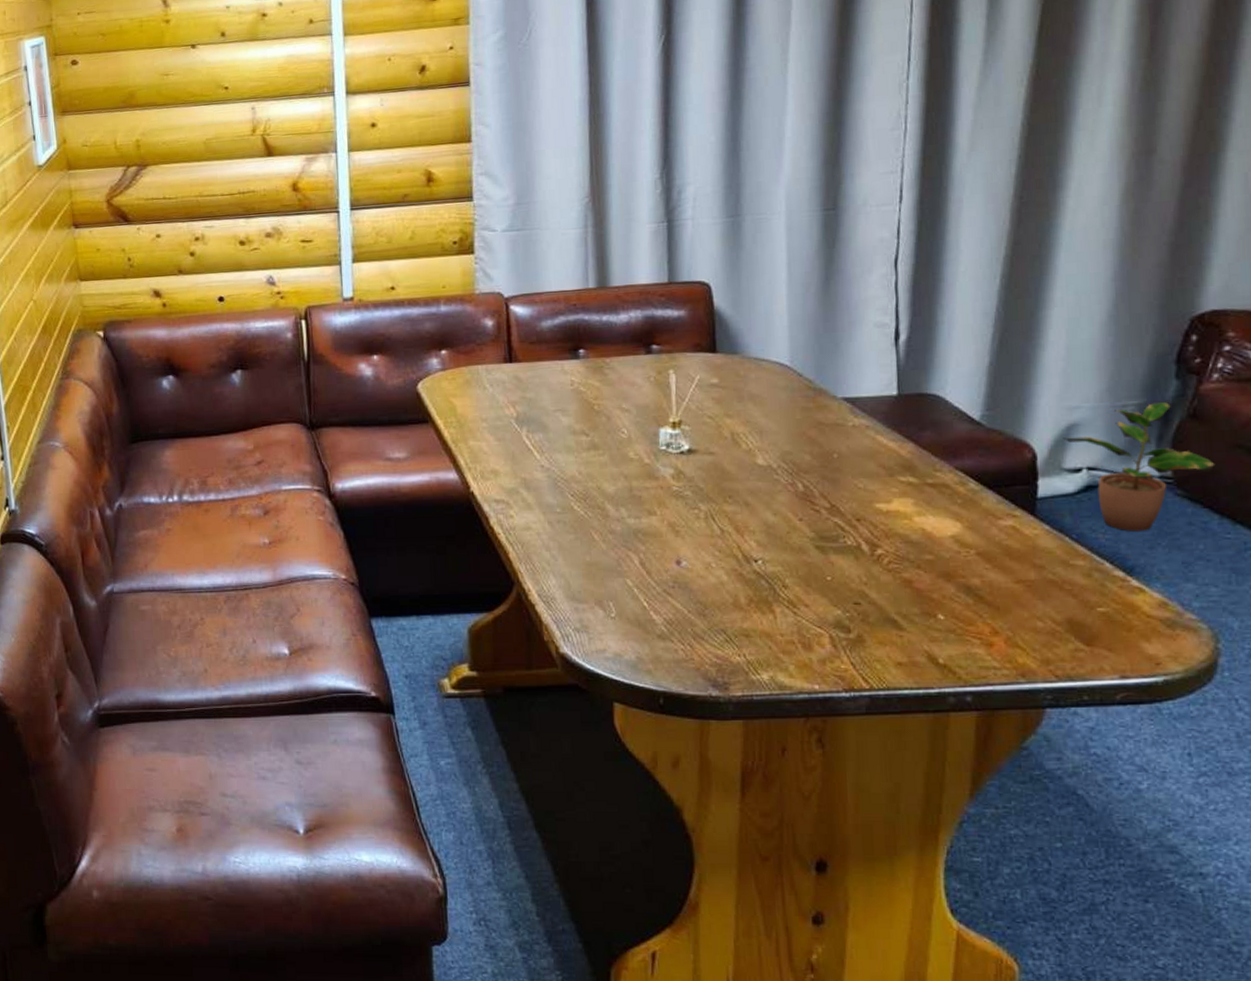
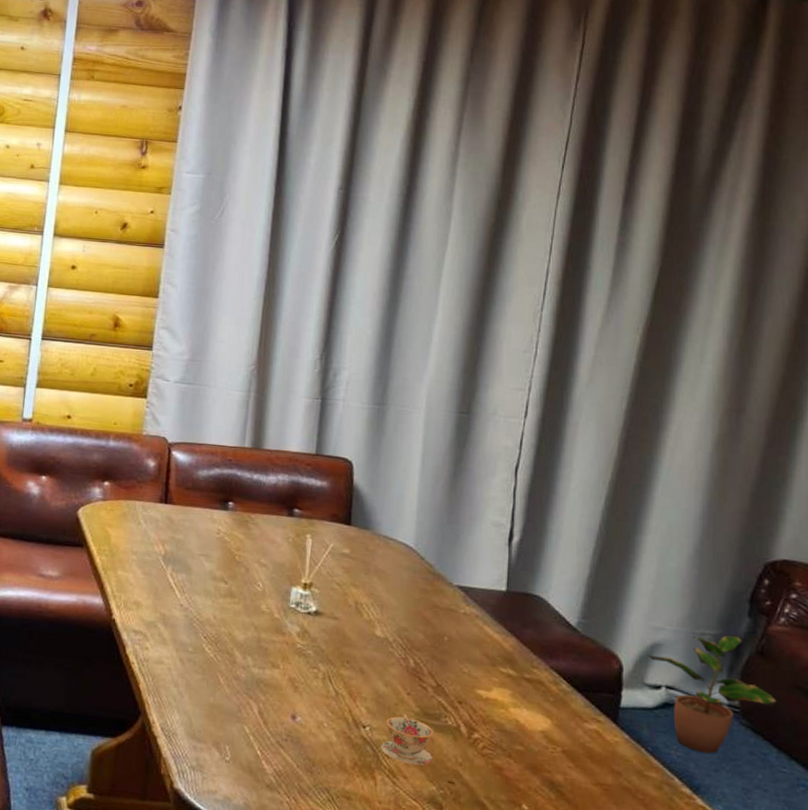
teacup: none [775,541,835,592] -> present [380,714,434,766]

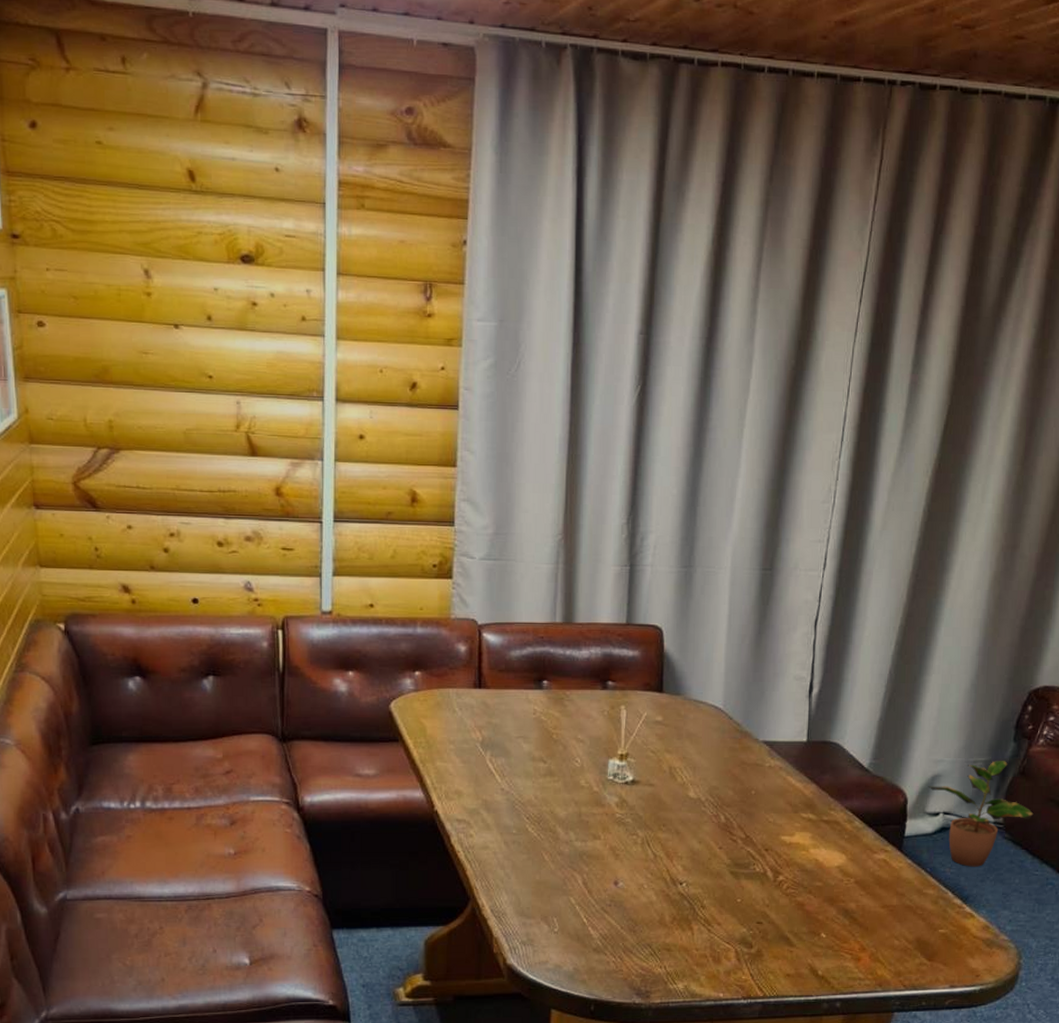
teacup: present [380,714,434,766] -> none [696,867,744,912]

